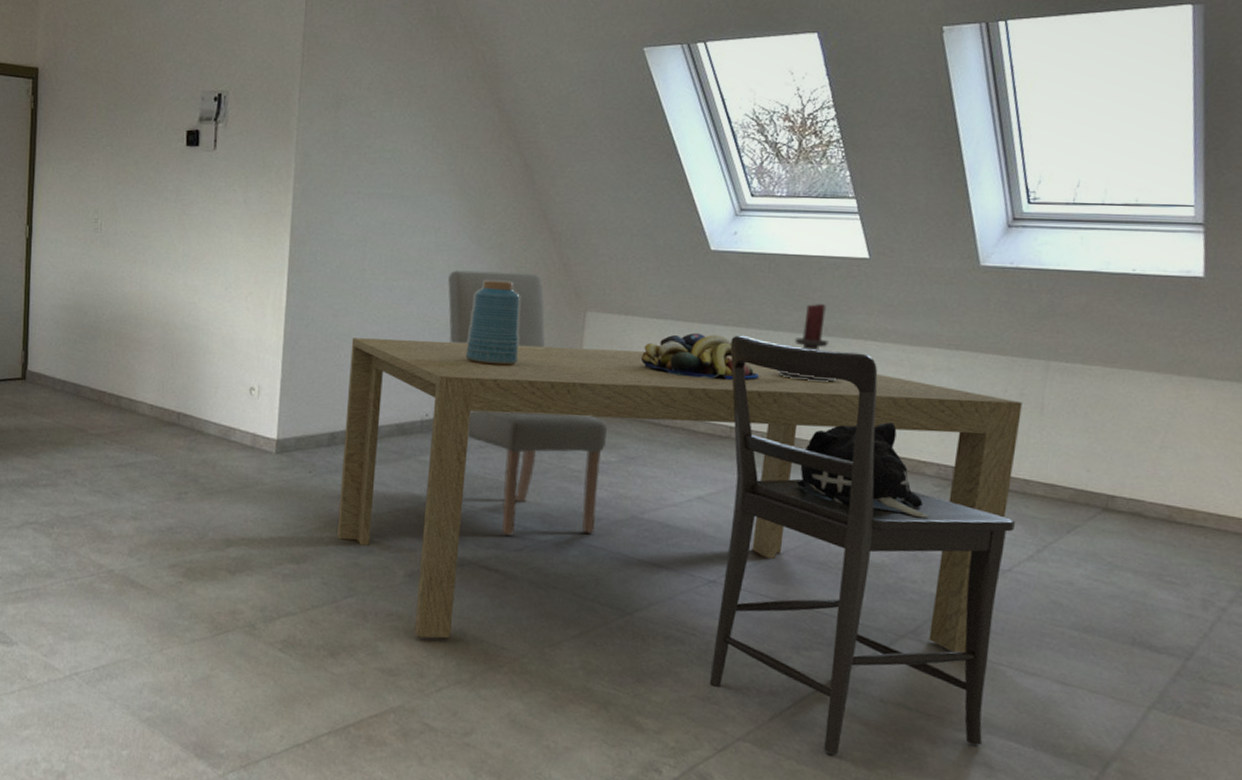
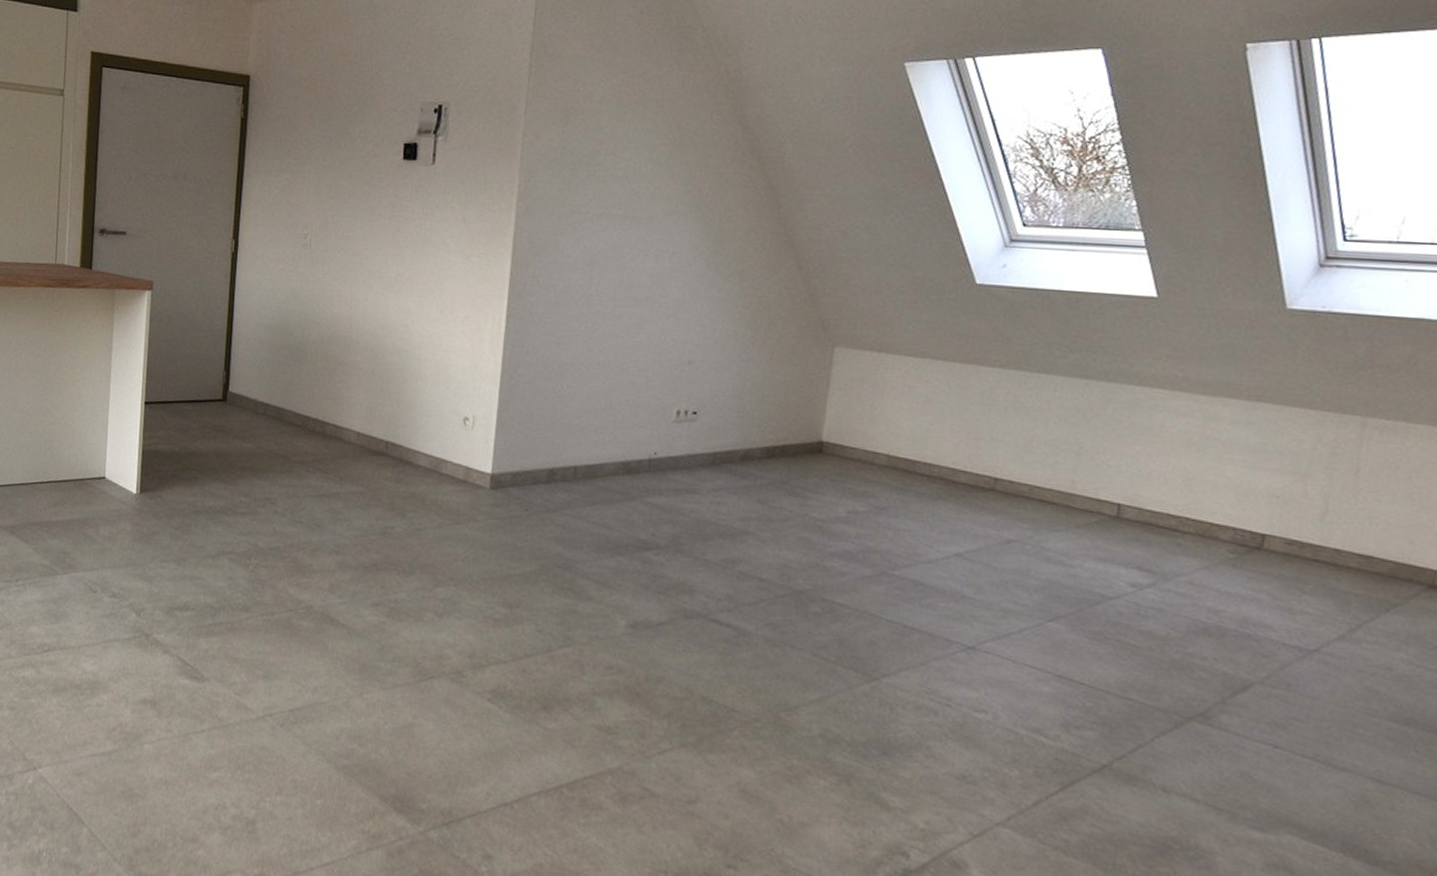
dining table: present [337,338,1023,653] -> none [554,368,1334,742]
chair: present [448,270,607,536] -> none [681,298,855,589]
vase: present [465,281,520,367] -> none [699,310,761,404]
fruit bowl: present [640,332,760,381] -> none [894,373,1029,428]
chair: present [709,335,1015,754] -> none [965,377,1324,848]
candle holder: present [776,304,837,382] -> none [1048,346,1119,433]
plush toy: present [796,422,929,518] -> none [1068,479,1223,588]

